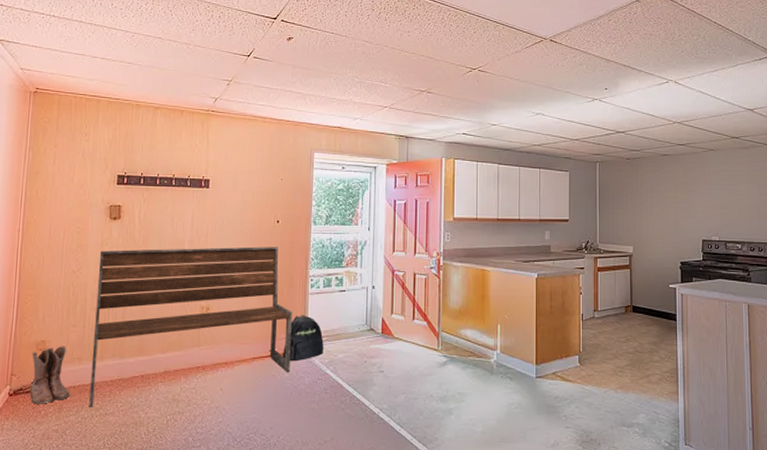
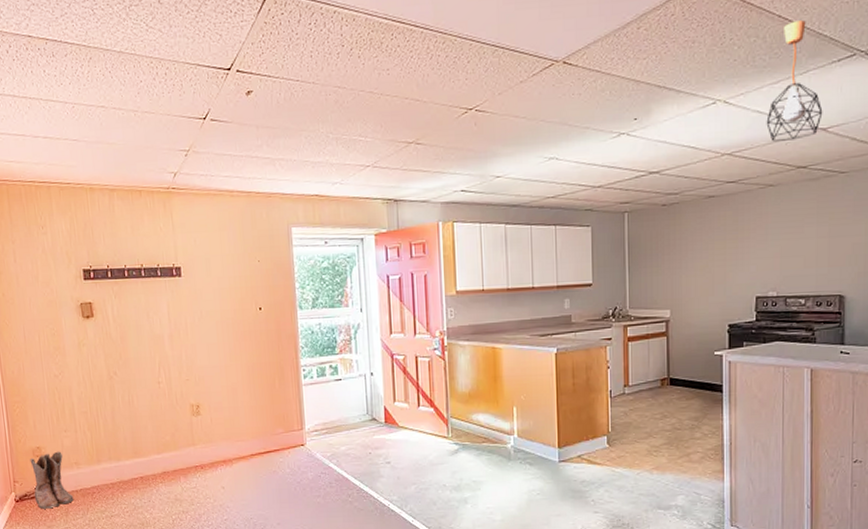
bench: present [89,246,292,408] -> none [78,336,291,511]
backpack: present [283,315,324,362] -> none [281,408,324,457]
pendant light: none [707,27,750,116] -> present [766,20,823,141]

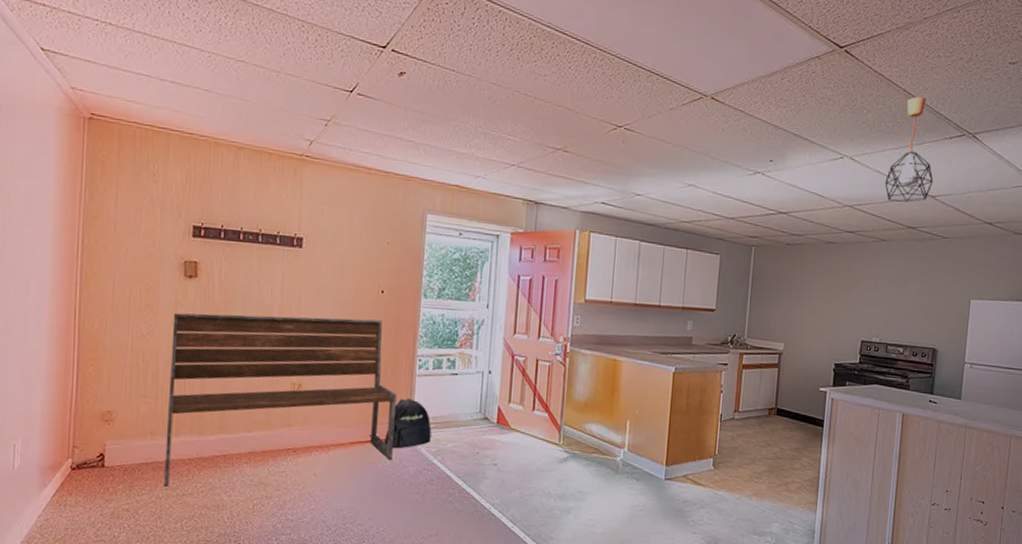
boots: present [30,451,74,509] -> none [95,418,142,481]
bench: none [78,336,291,511] -> present [164,313,397,488]
backpack: none [281,408,324,457] -> present [385,398,432,449]

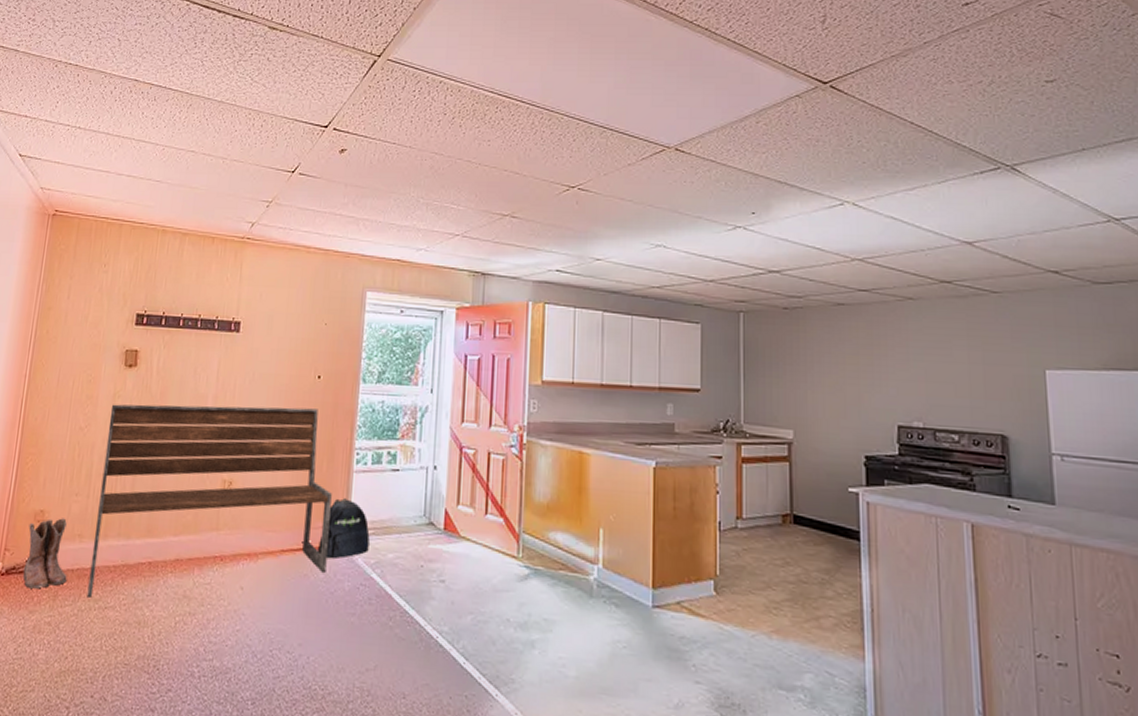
boots: none [95,418,142,481] -> present [23,518,67,589]
pendant light: present [885,97,934,203] -> none [902,129,967,252]

